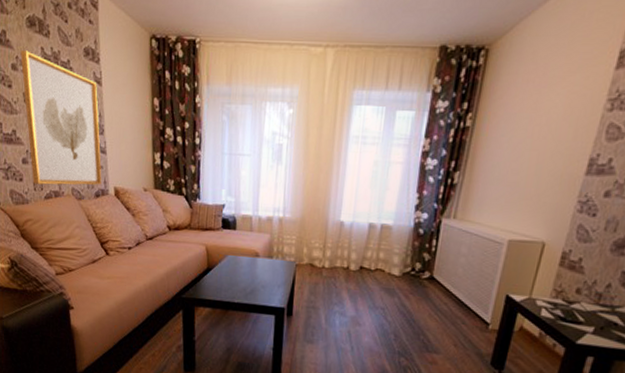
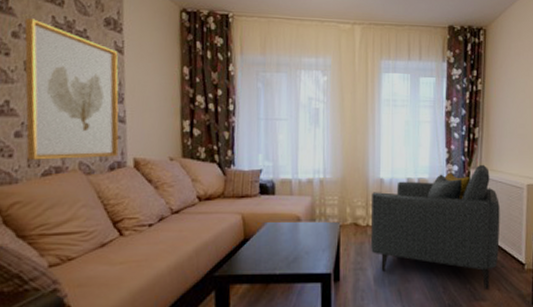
armchair: none [325,213,471,343] -> present [371,164,500,289]

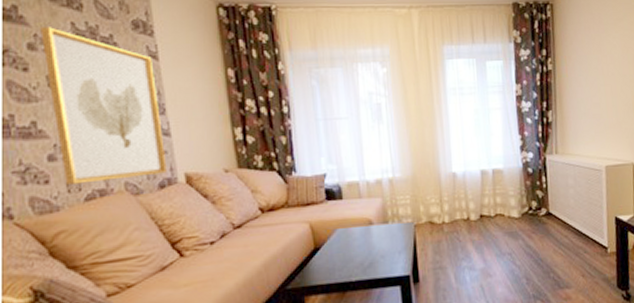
armchair: present [371,164,500,289] -> none [445,148,581,277]

